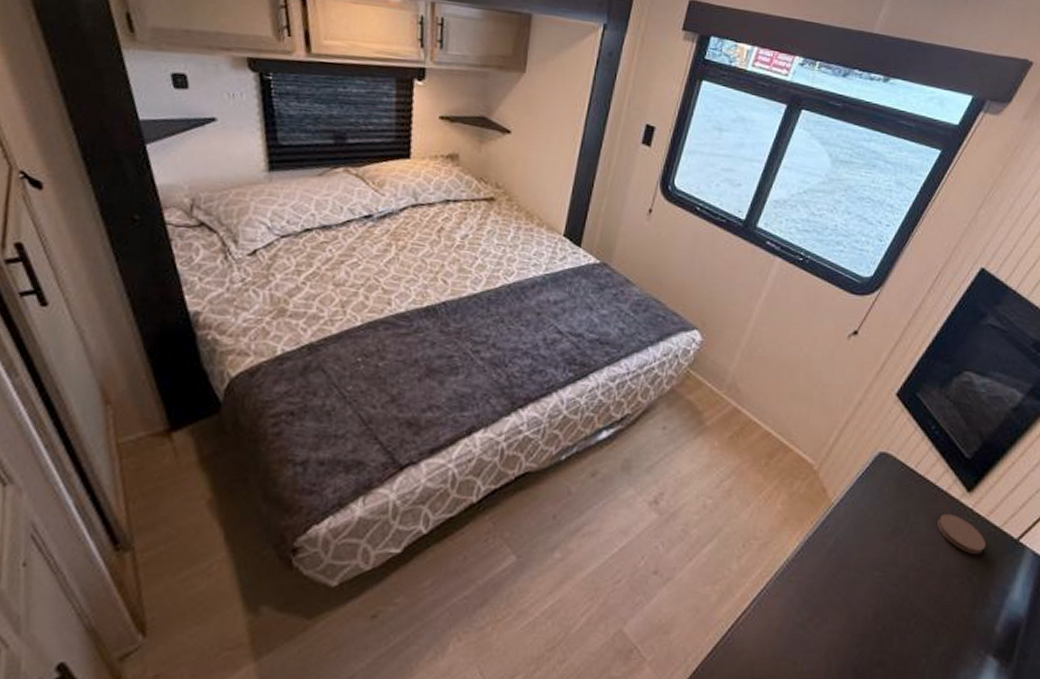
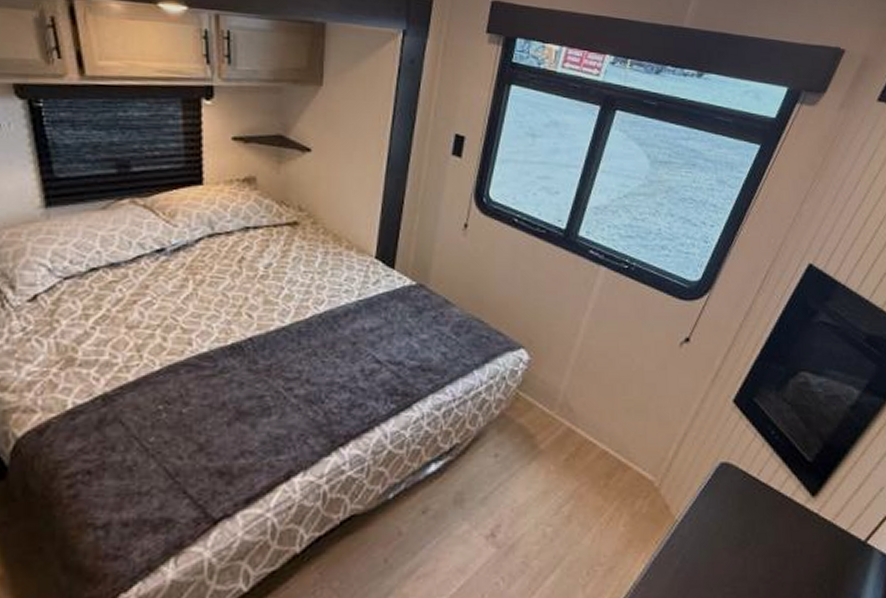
coaster: present [938,513,986,554] -> none [784,520,834,560]

